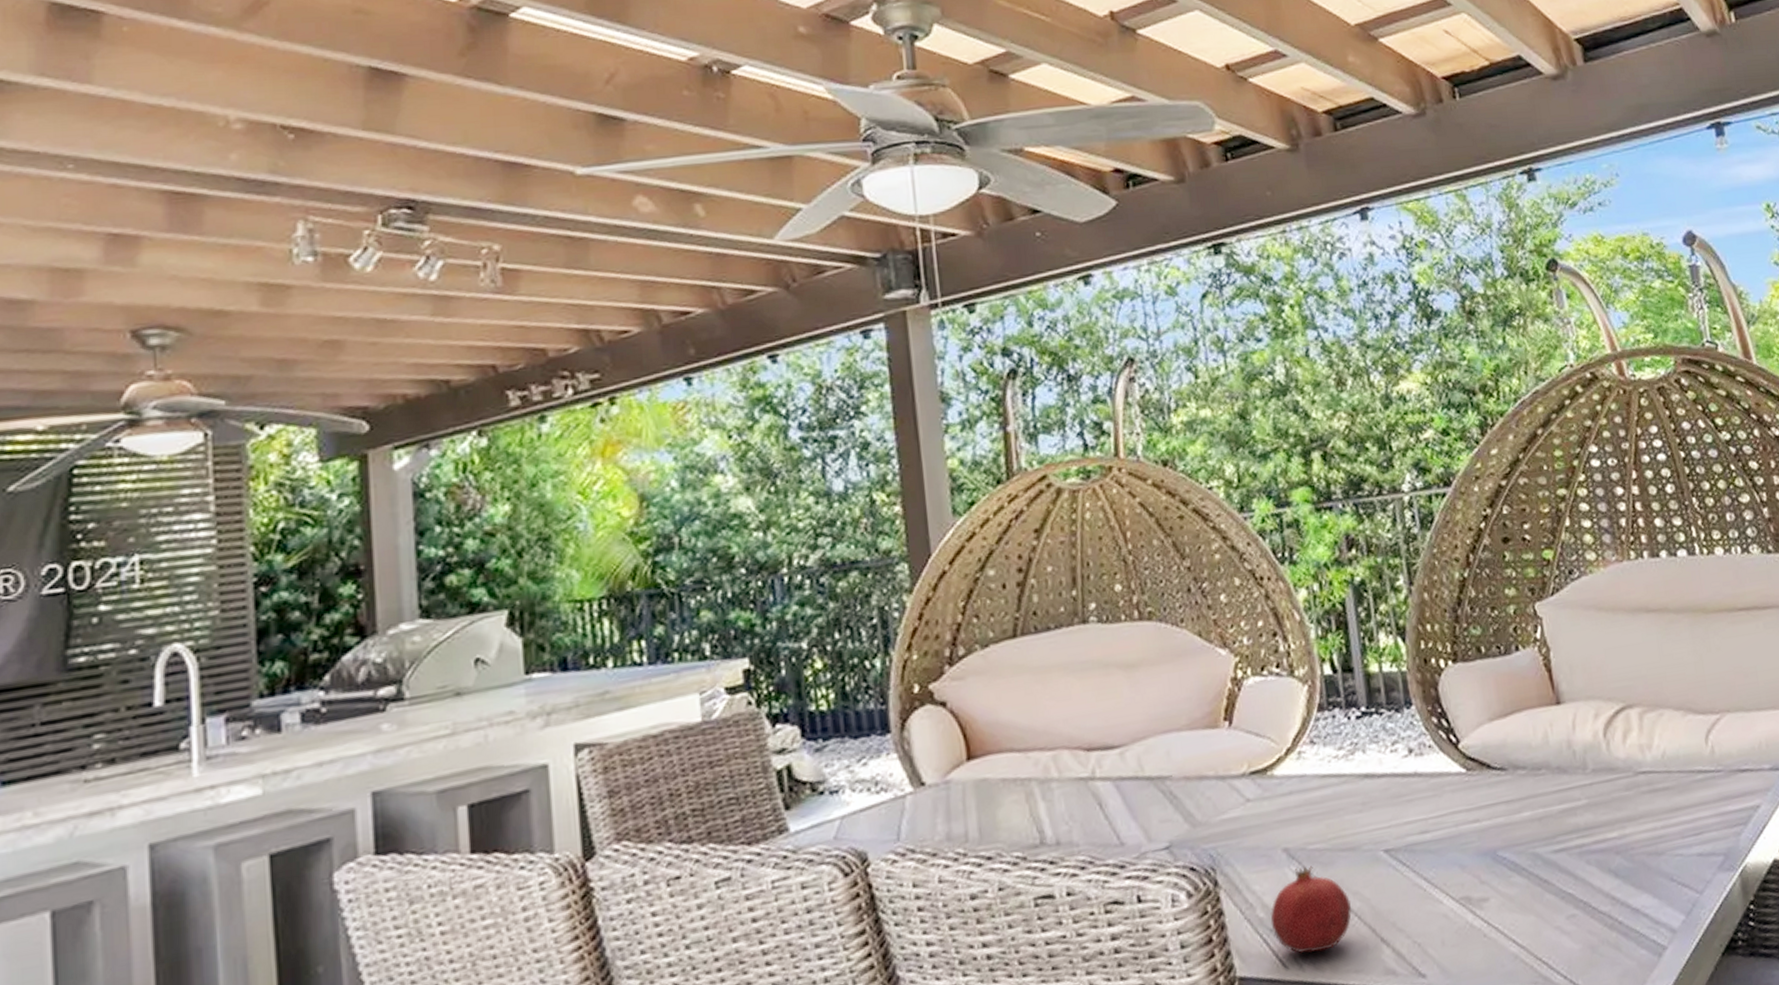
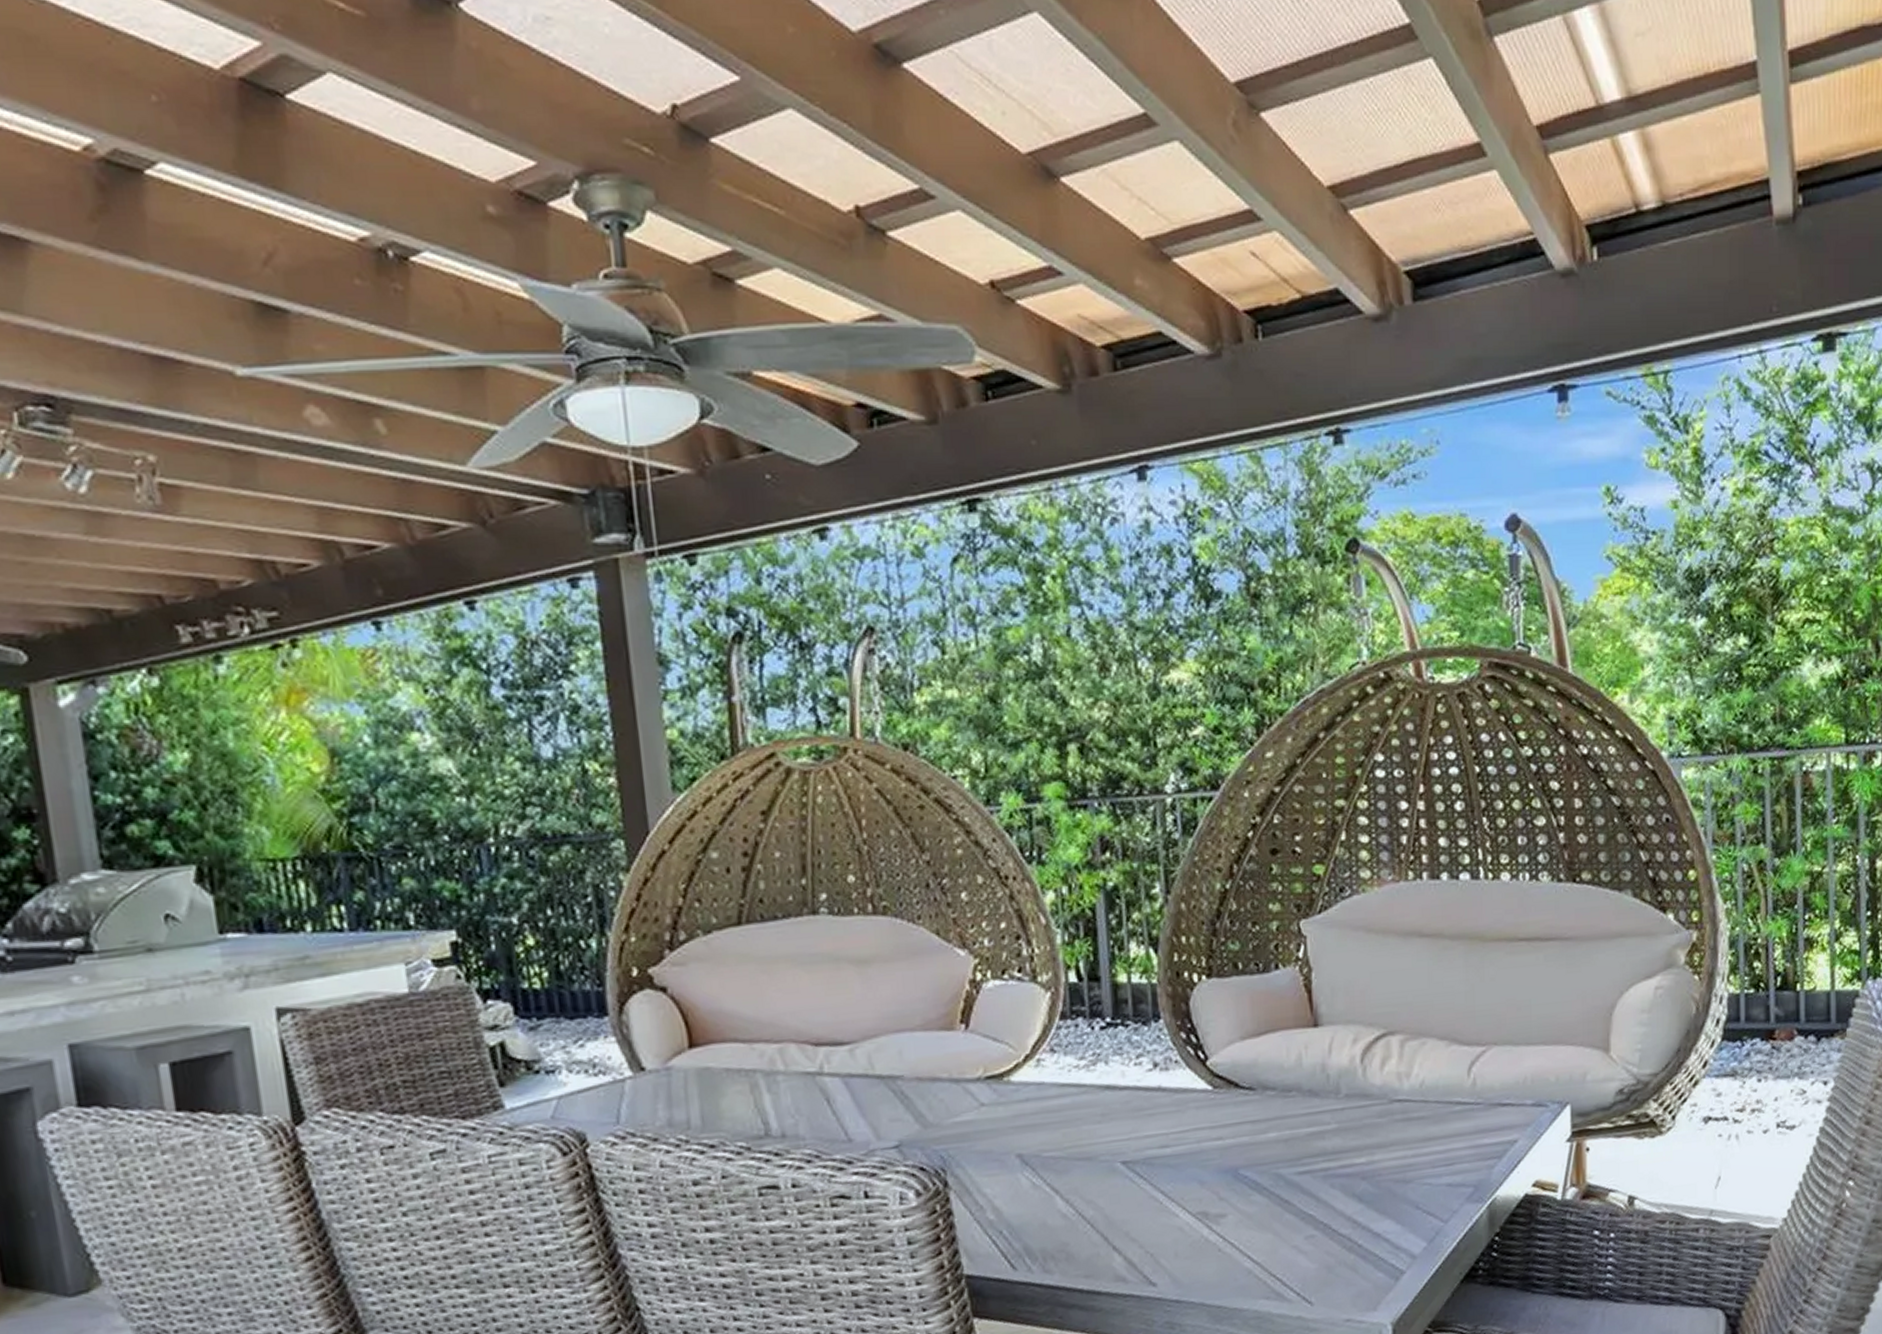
fruit: present [1270,866,1352,954] -> none [1000,1172,1084,1257]

